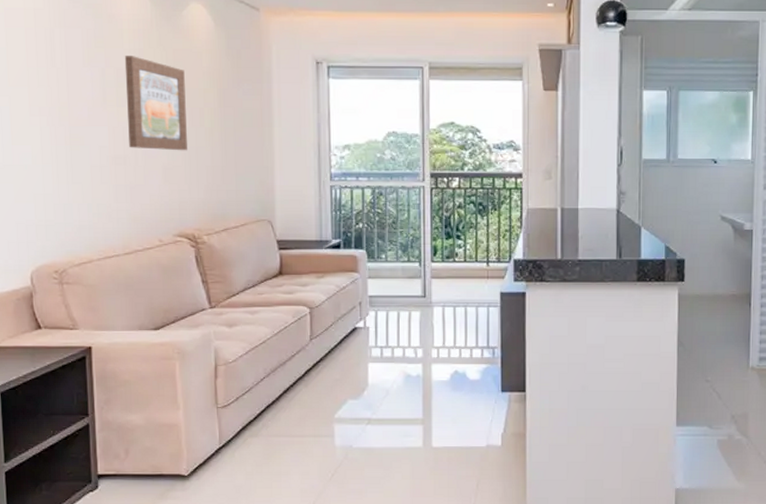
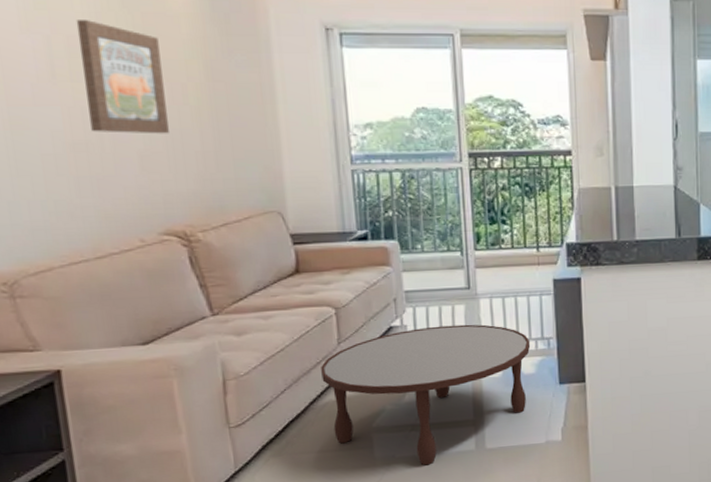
coffee table: none [295,329,477,458] -> present [321,324,531,466]

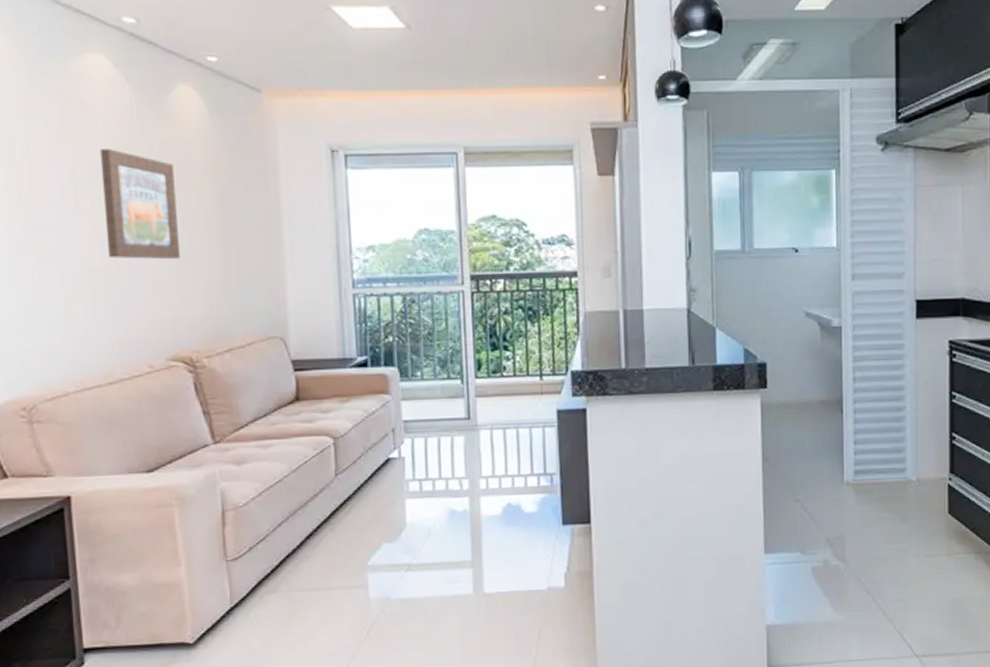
coffee table: present [321,324,531,466] -> none [318,457,533,609]

